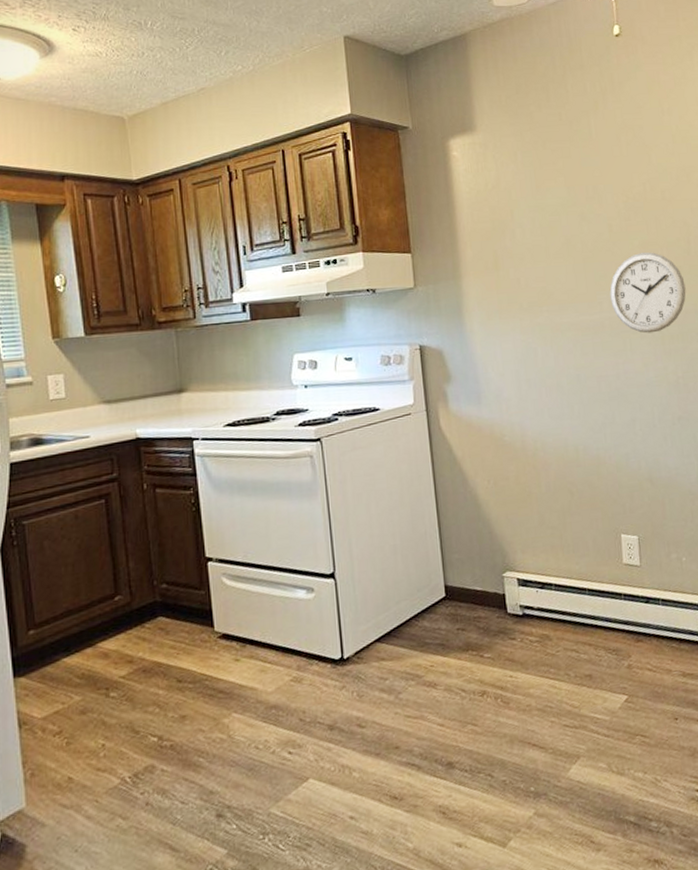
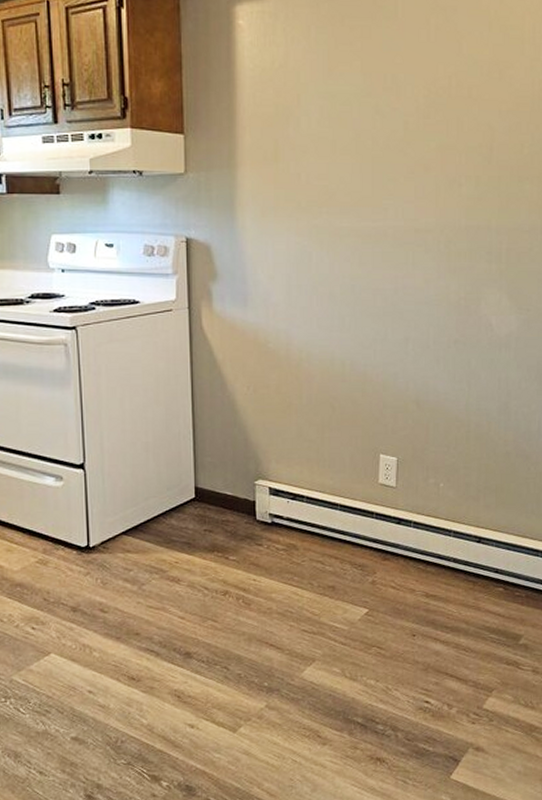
wall clock: present [609,252,686,333] -> none [397,157,481,247]

